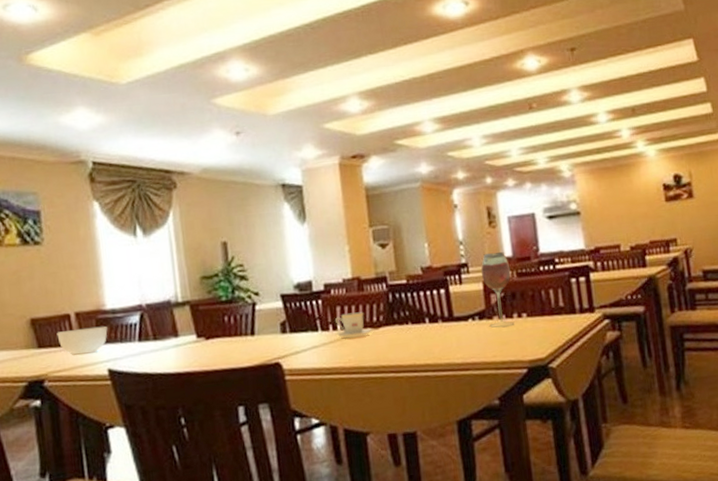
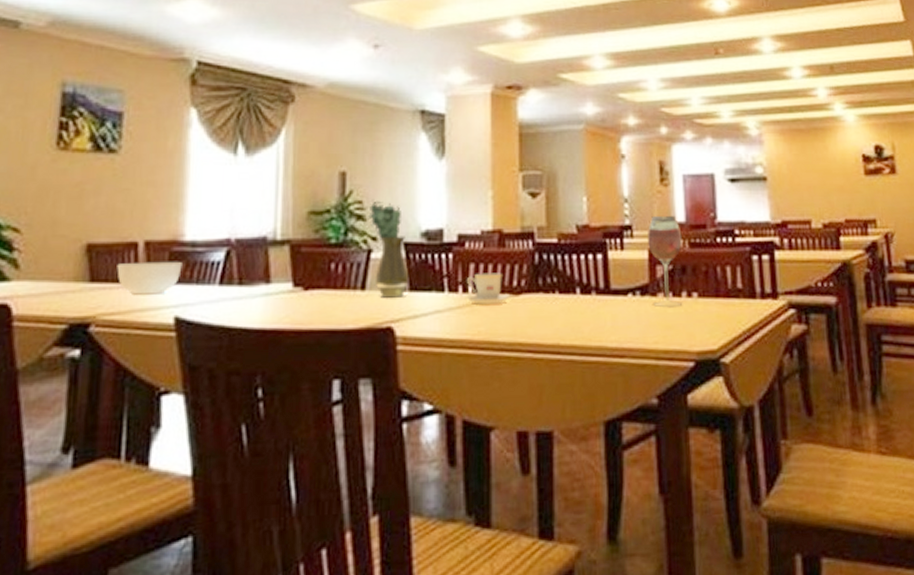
vase: none [249,262,289,341] -> present [368,199,409,299]

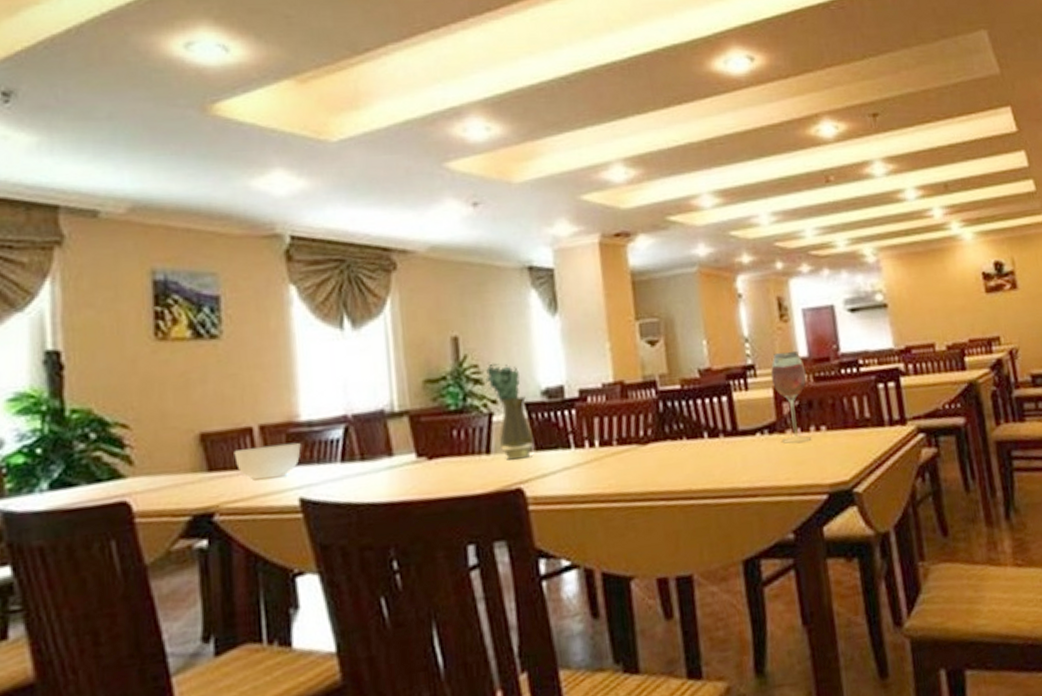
teacup: present [466,273,511,304] -> none [593,424,639,458]

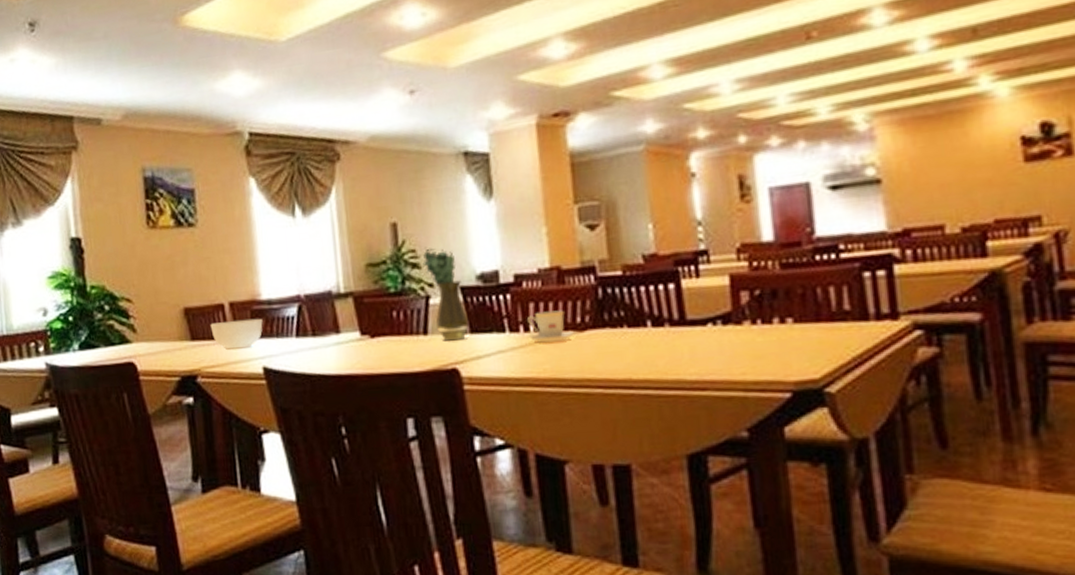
teacup: none [593,424,639,458] -> present [528,310,575,343]
wineglass: present [770,351,811,445] -> none [726,235,773,337]

